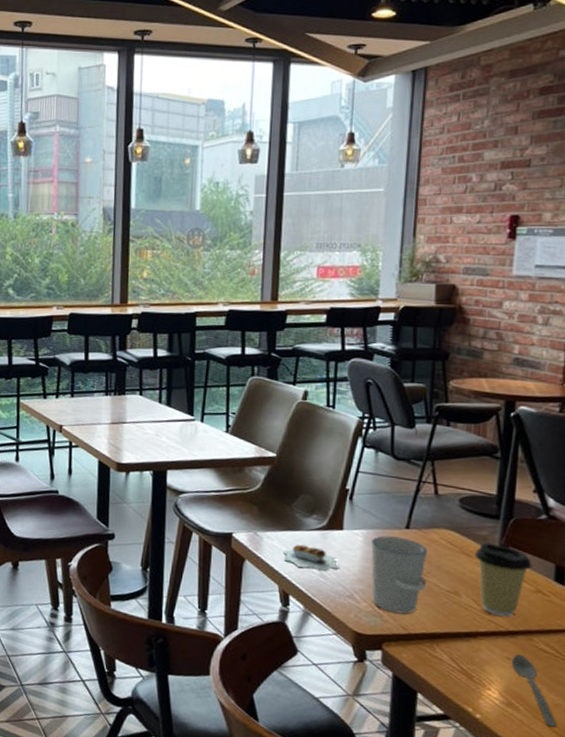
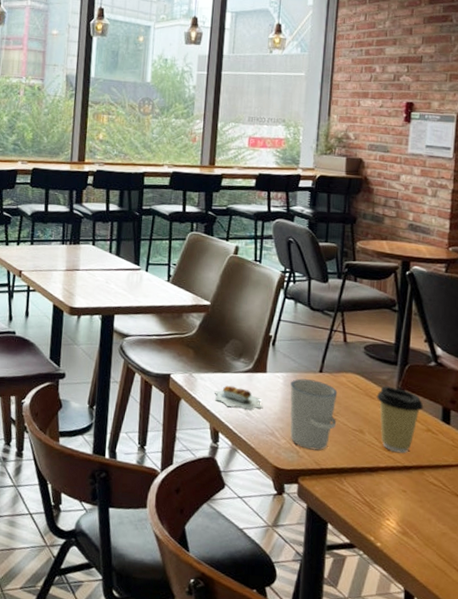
spoon: present [511,653,558,728] -> none [406,487,445,555]

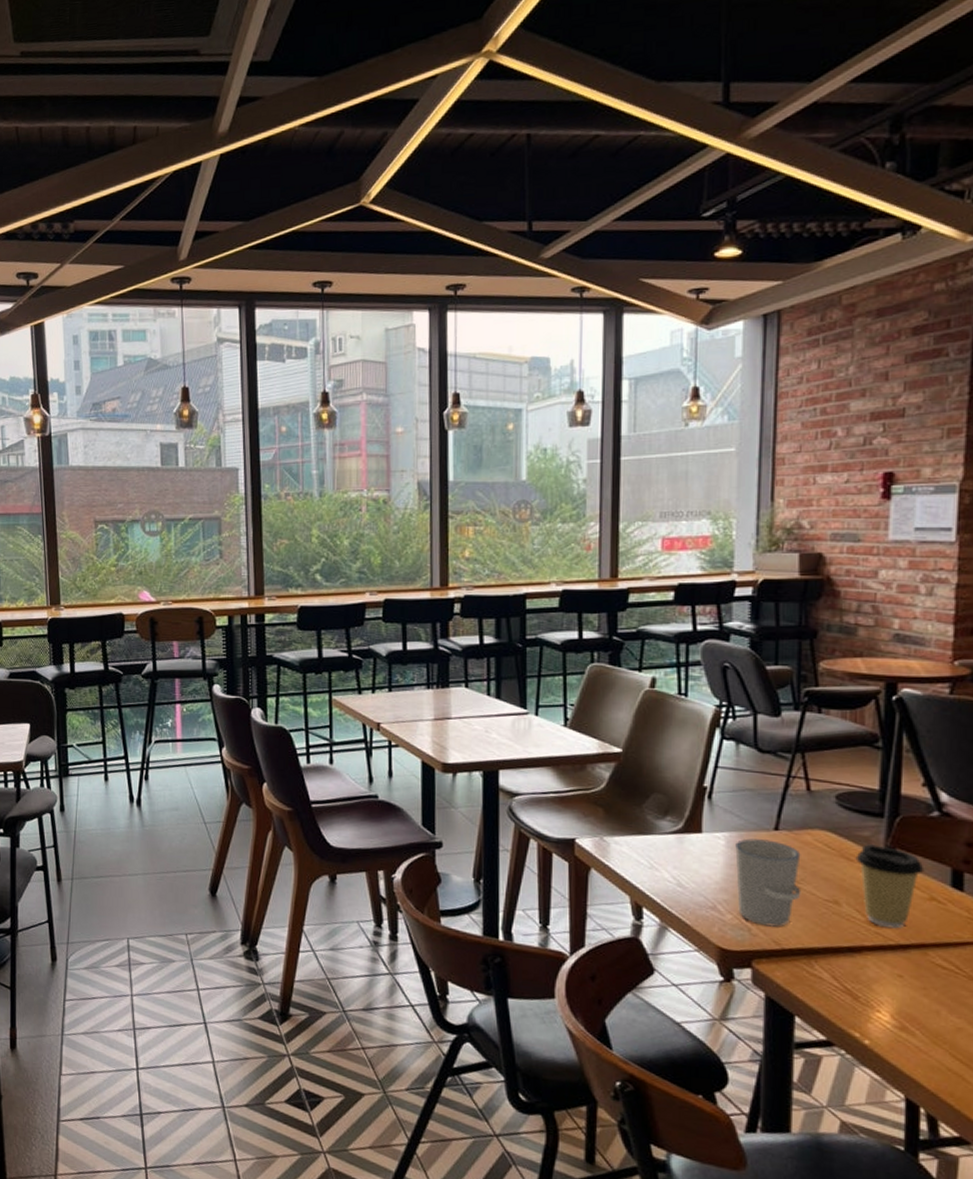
pastry: present [214,385,262,410] -> none [633,850,698,879]

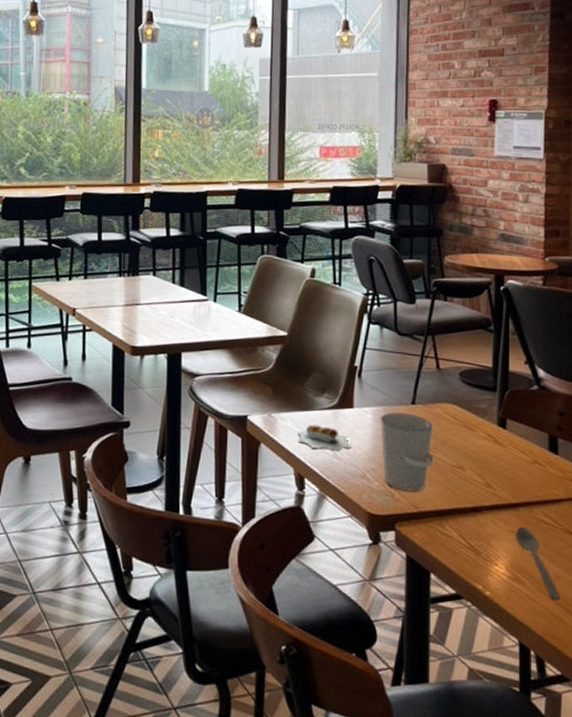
pastry: none [633,850,698,879] -> present [296,424,351,451]
coffee cup: present [855,844,925,929] -> none [475,415,528,490]
spoon: none [903,970,961,1055] -> present [515,526,560,601]

